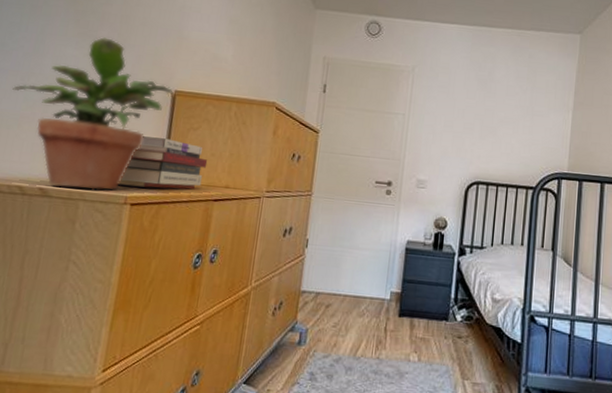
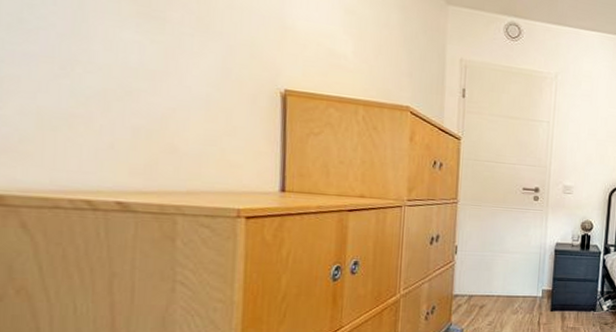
potted plant: present [12,37,174,191] -> none [50,20,283,203]
books: present [119,136,208,190] -> none [226,142,336,200]

